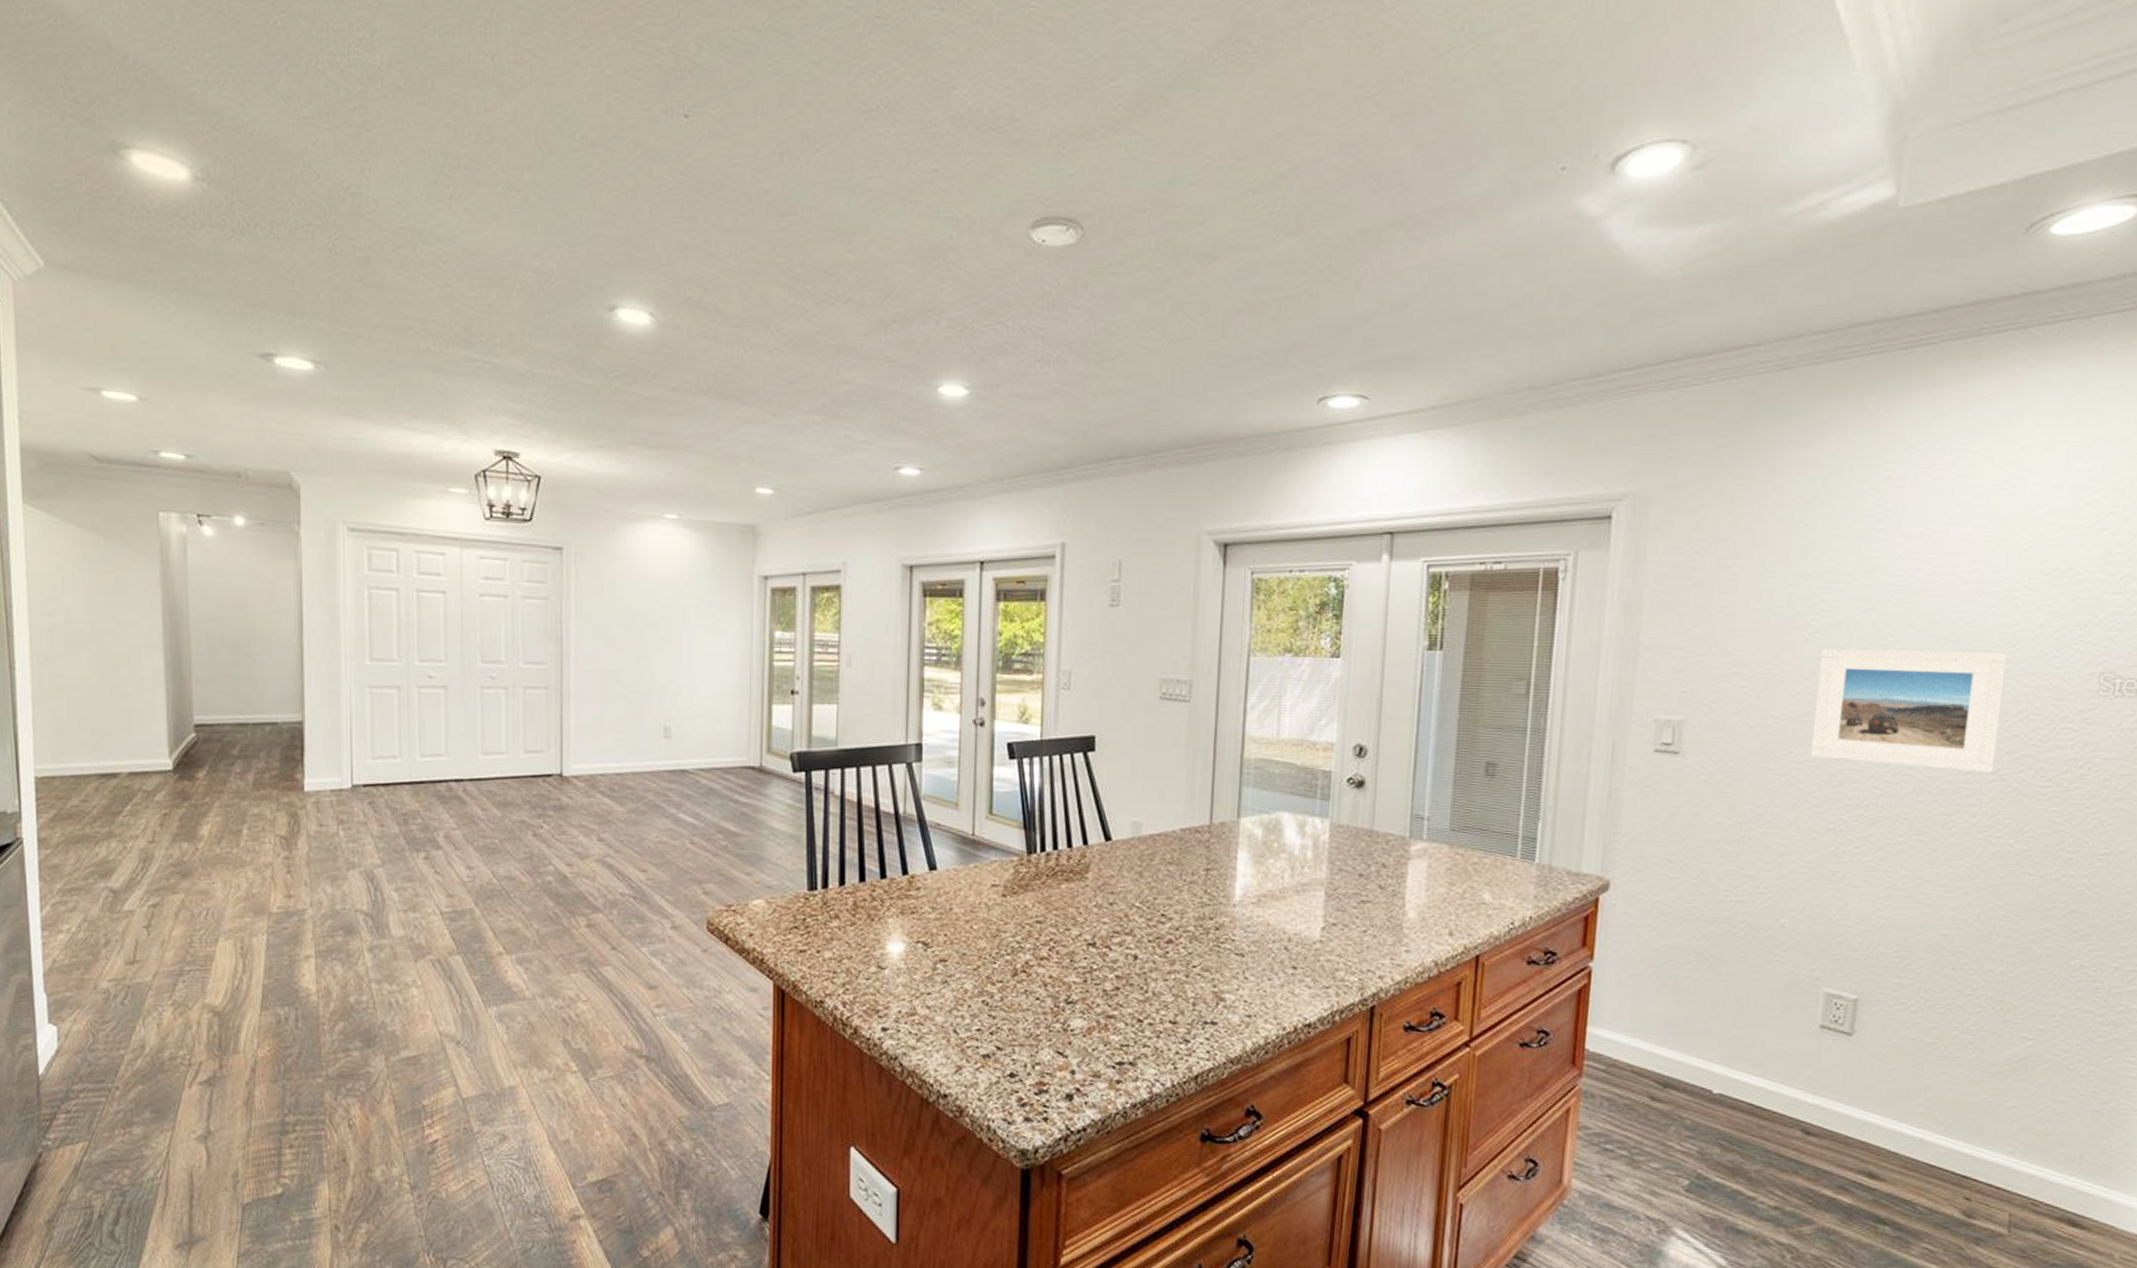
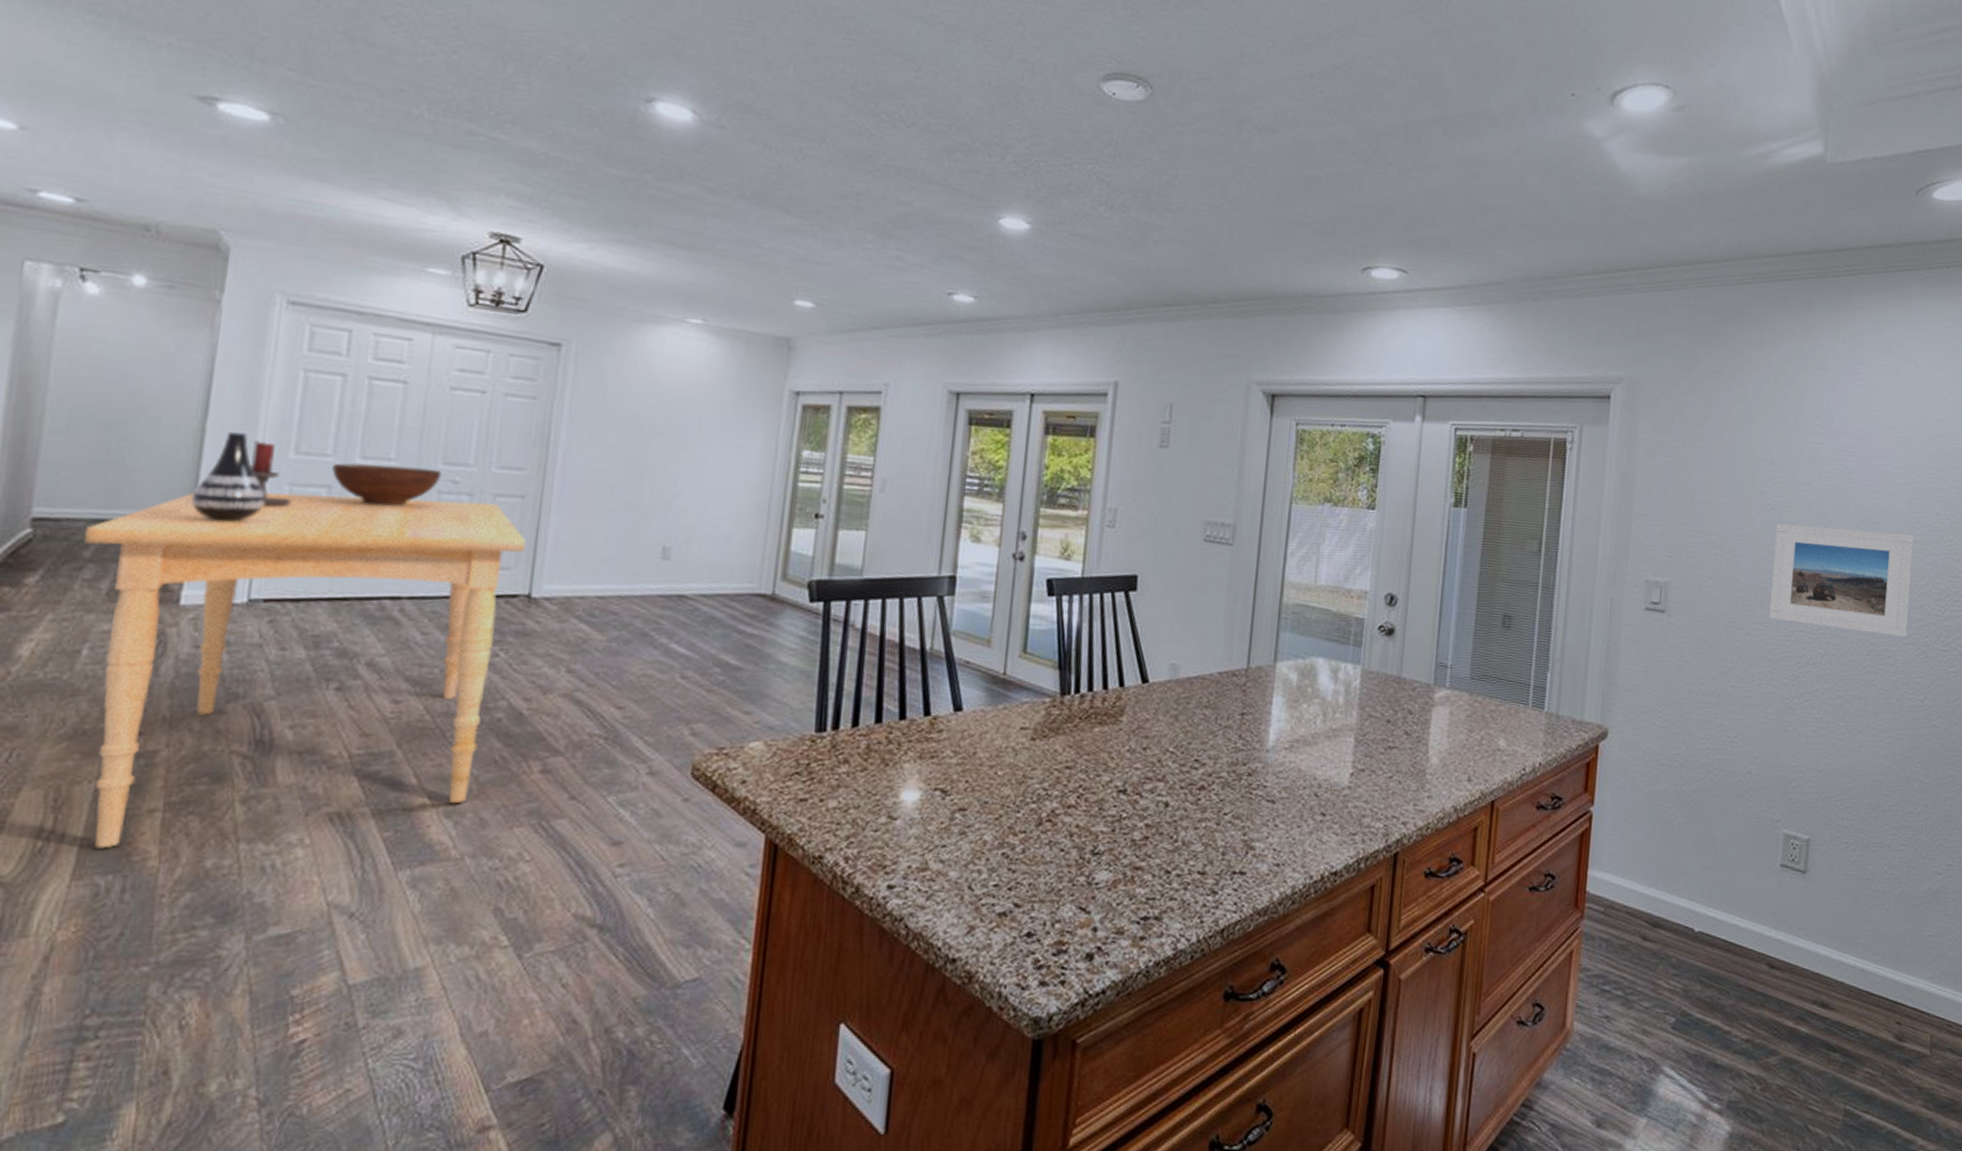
dining table: none [231,694,553,987] -> present [83,492,526,849]
vase: none [301,645,354,722] -> present [191,432,266,523]
candle holder: none [339,651,372,708] -> present [251,441,291,508]
fruit bowl: none [399,666,482,701] -> present [332,463,442,506]

